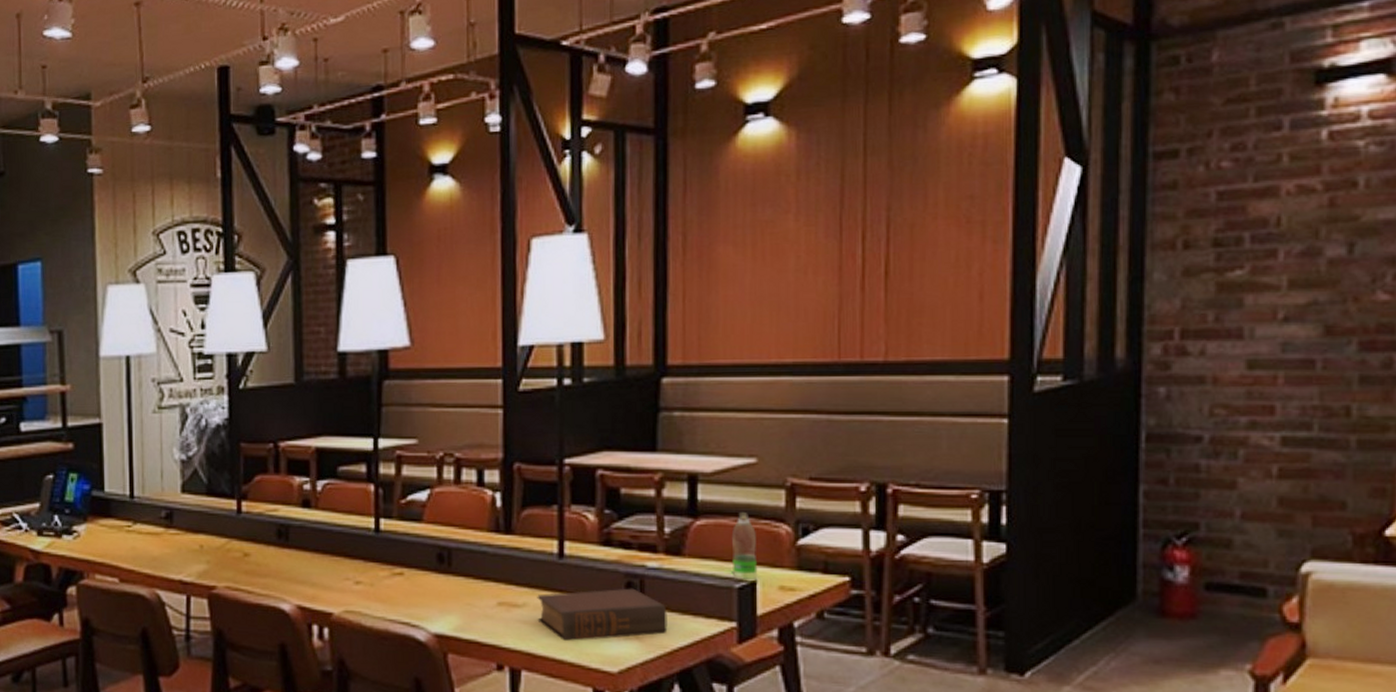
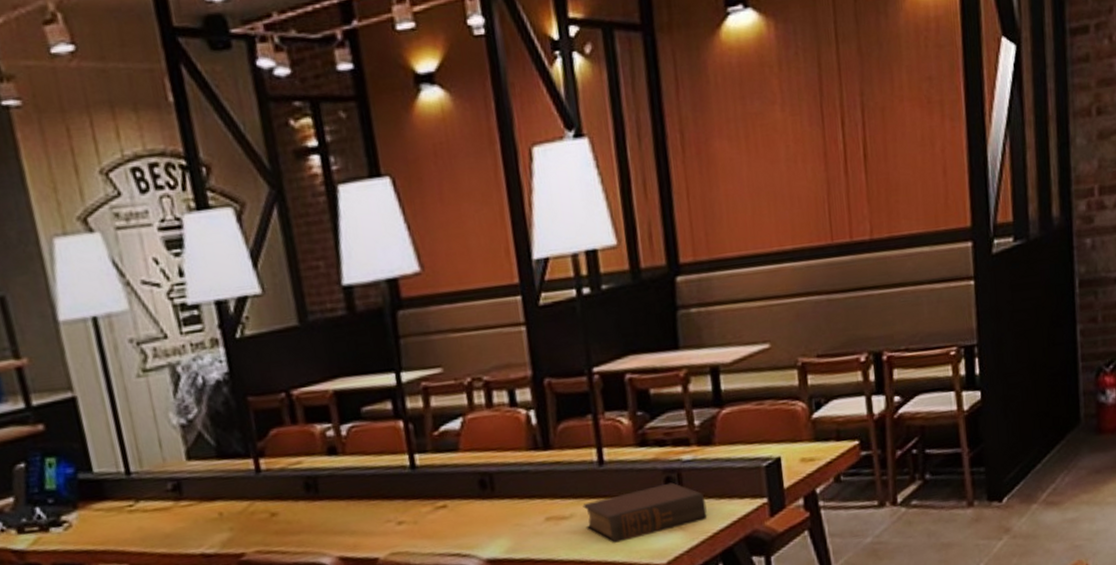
bottle: present [731,513,758,583] -> none [754,396,781,460]

